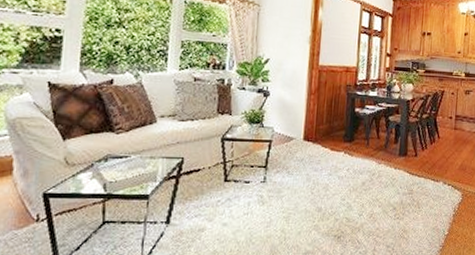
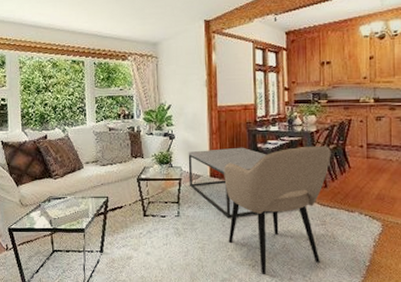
coffee table: none [280,110,364,186] -> present [188,147,272,219]
armchair: none [315,114,424,246] -> present [224,145,331,274]

